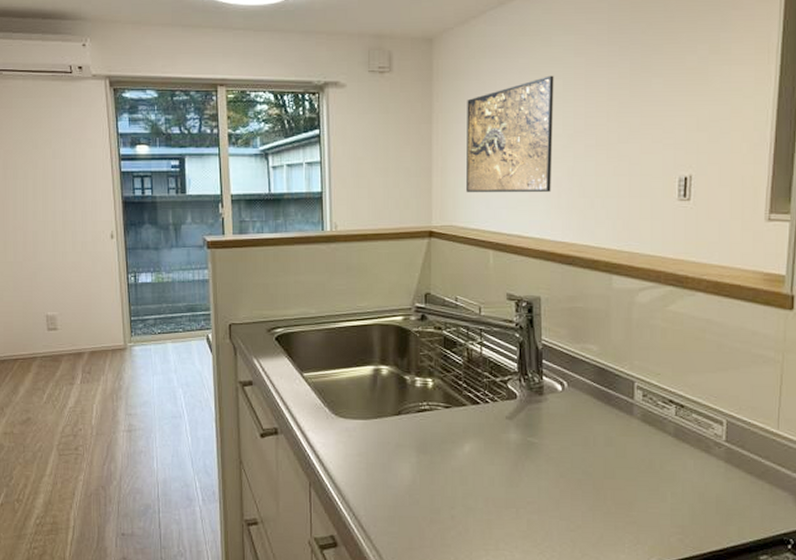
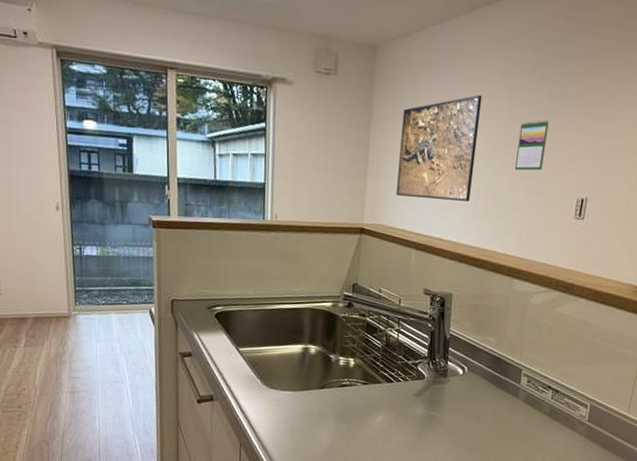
calendar: none [601,94,635,152] -> present [515,120,549,171]

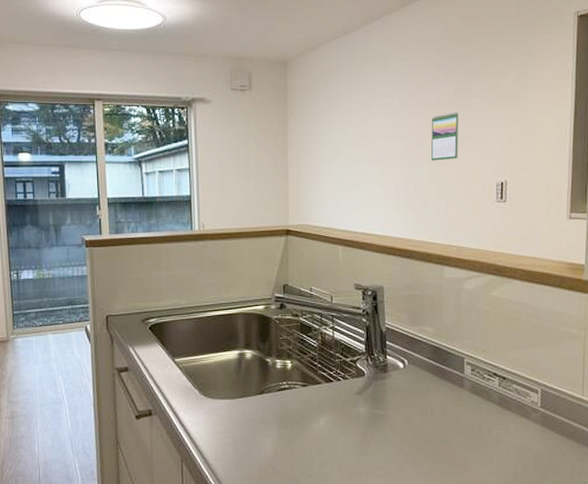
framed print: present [396,95,483,201] -> none [317,95,392,195]

